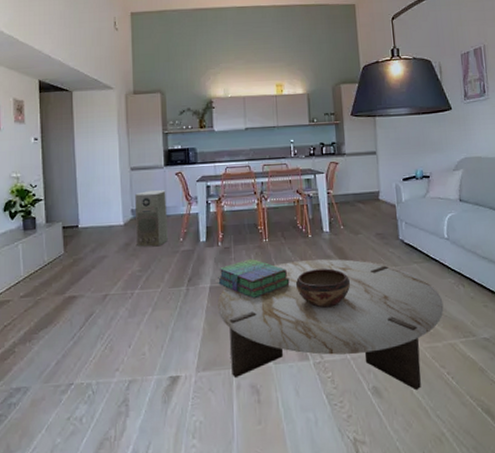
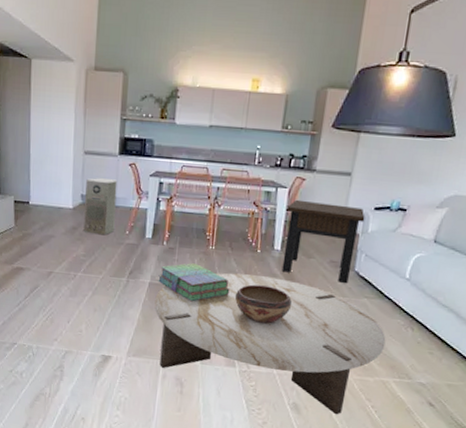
side table: none [327,181,397,253] -> present [282,199,365,283]

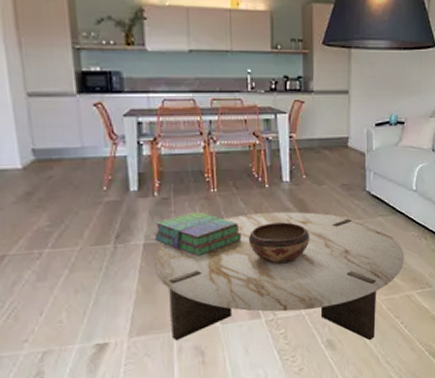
air purifier: present [83,178,118,236] -> none [36,125,86,197]
side table: present [282,199,365,283] -> none [289,124,368,205]

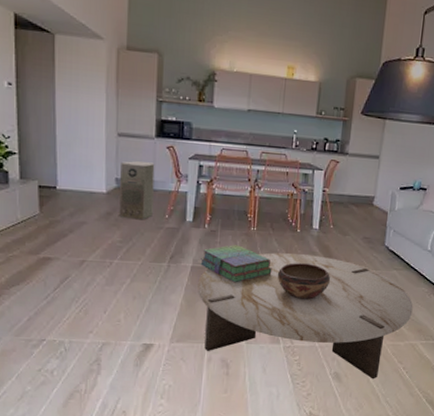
air purifier: none [36,125,86,197] -> present [119,161,155,220]

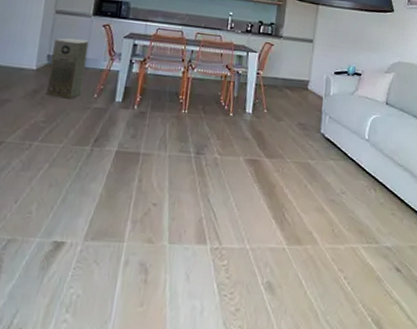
coffee table: present [197,252,414,379] -> none [120,138,353,292]
stack of books: present [200,245,272,283] -> none [126,128,202,171]
decorative bowl: present [277,263,331,300] -> none [206,149,264,192]

